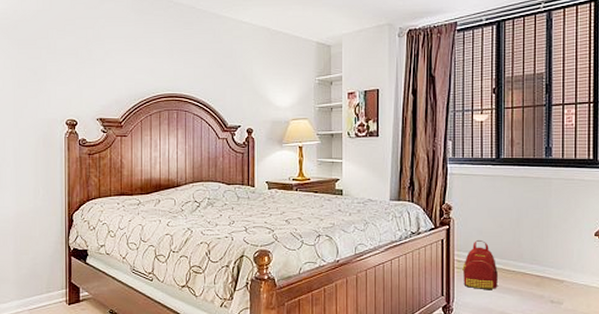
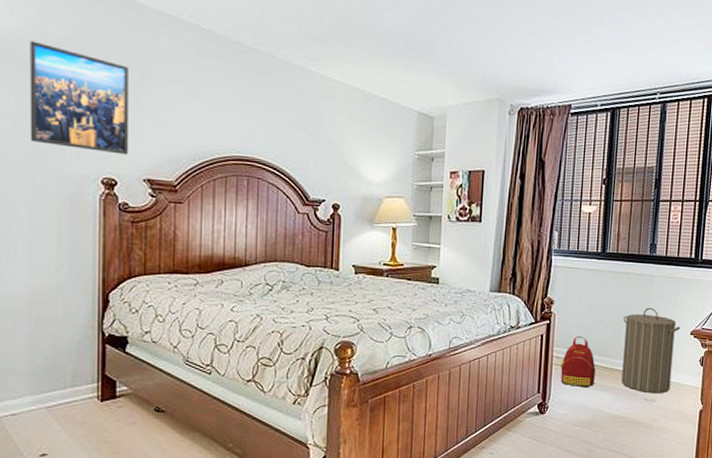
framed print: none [13,16,86,100] -> present [30,40,129,155]
laundry hamper: none [523,209,583,296] -> present [621,307,680,394]

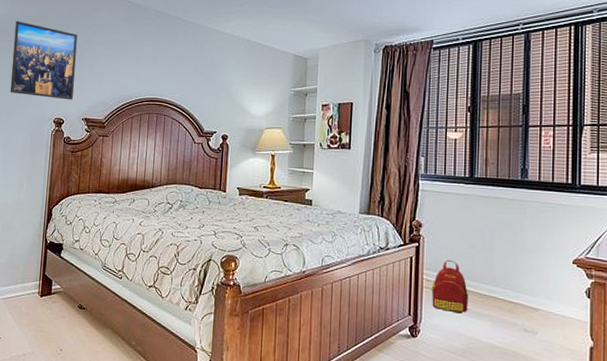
laundry hamper: present [621,307,680,394] -> none [496,233,560,326]

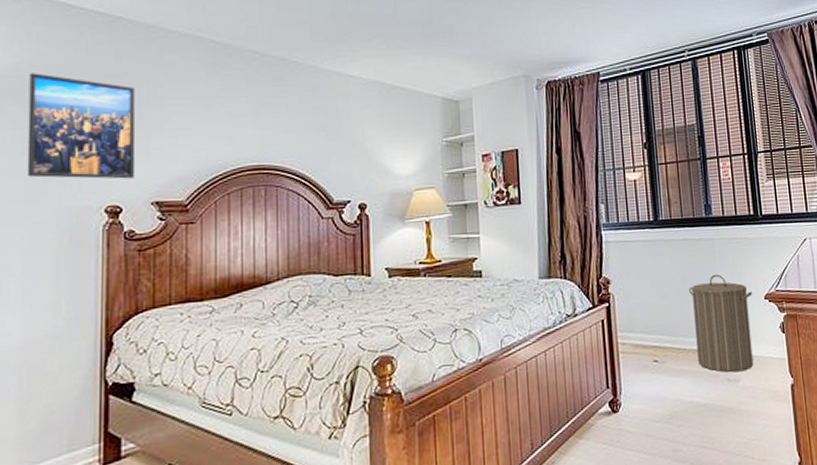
backpack: present [431,259,468,314] -> none [627,315,669,376]
laundry hamper: none [496,233,560,326] -> present [689,274,754,373]

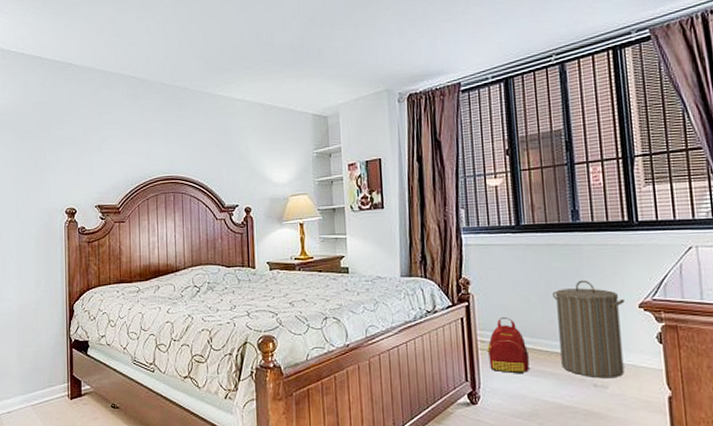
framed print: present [27,73,136,179] -> none [15,110,84,188]
backpack: none [627,315,669,376] -> present [487,316,529,374]

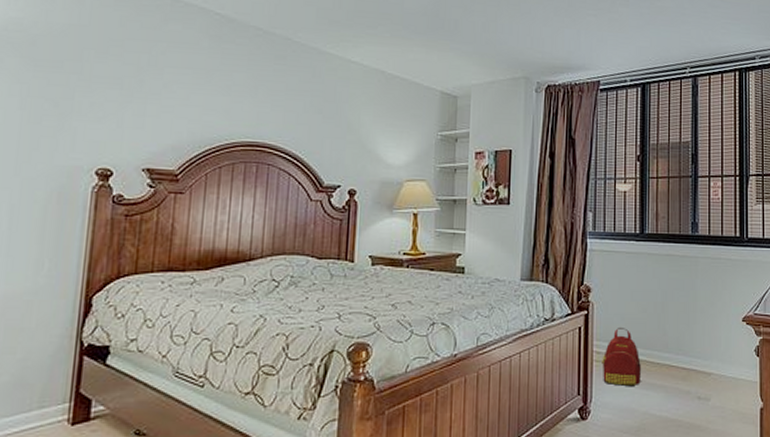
laundry hamper: present [553,280,624,379] -> none [668,292,730,391]

